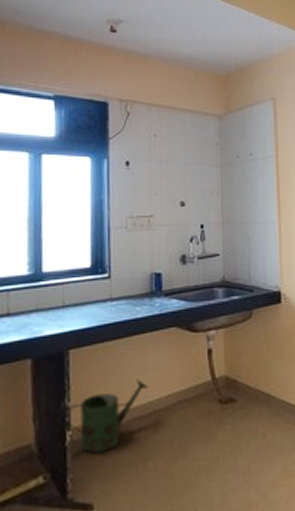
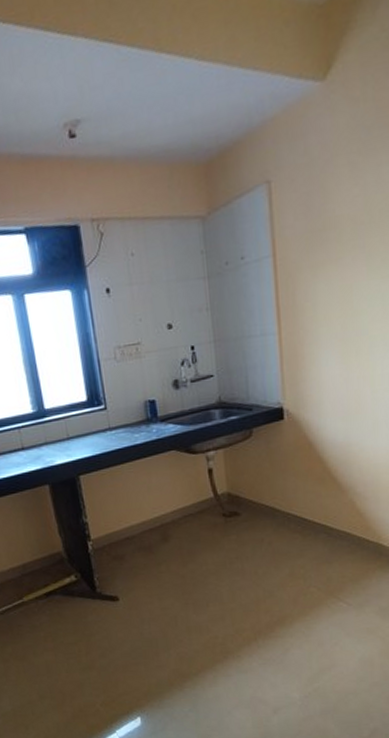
watering can: present [68,378,149,454] -> none [87,497,155,559]

